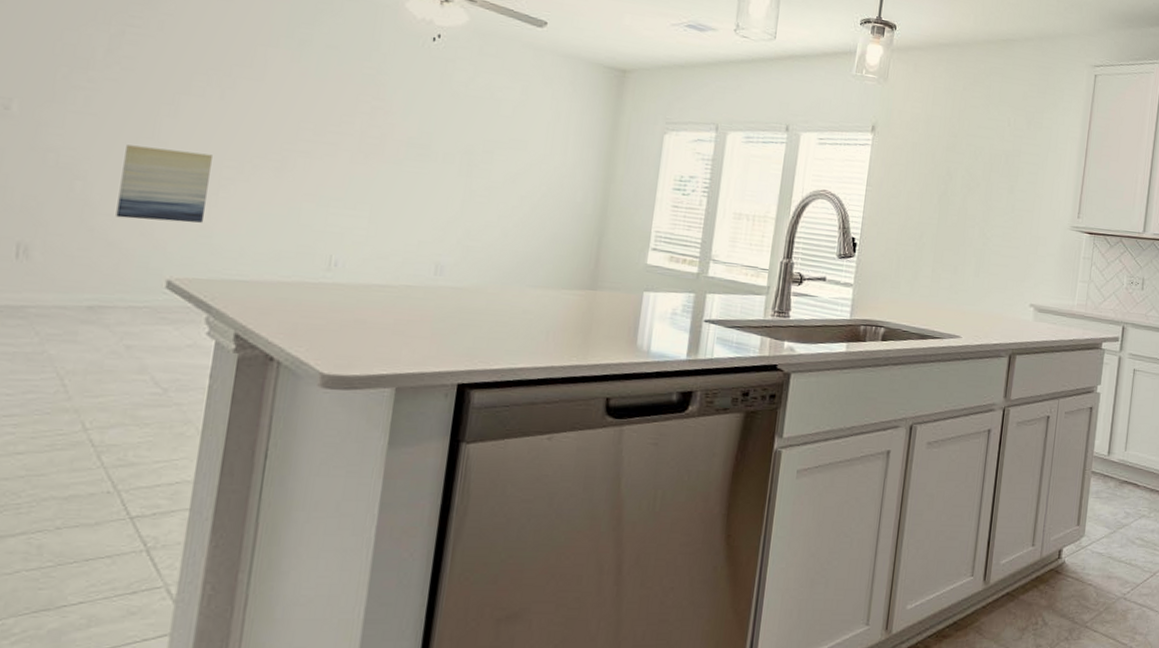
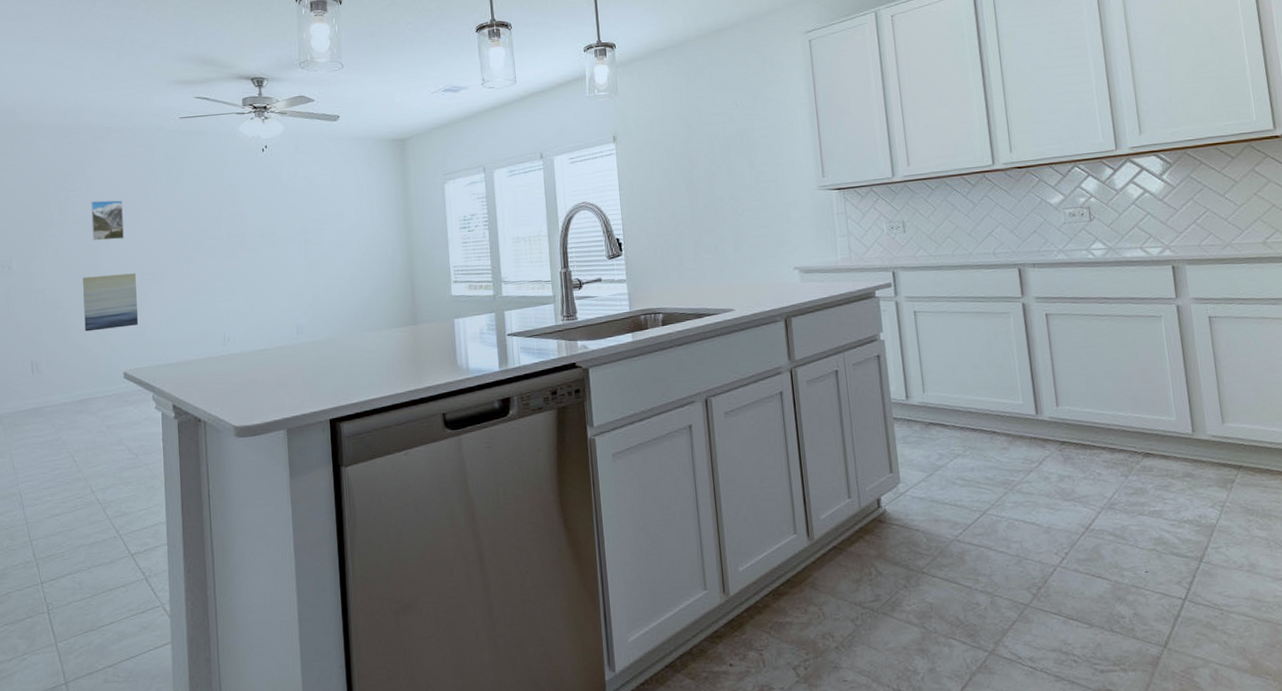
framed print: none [153,47,211,107] -> present [91,200,125,241]

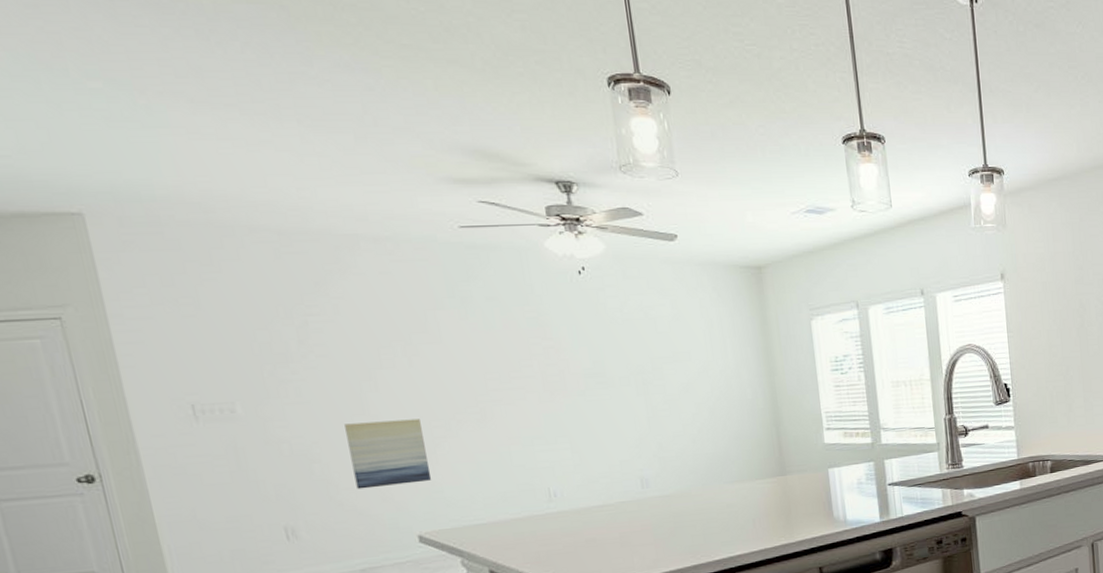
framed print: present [91,200,125,241] -> none [343,328,398,379]

